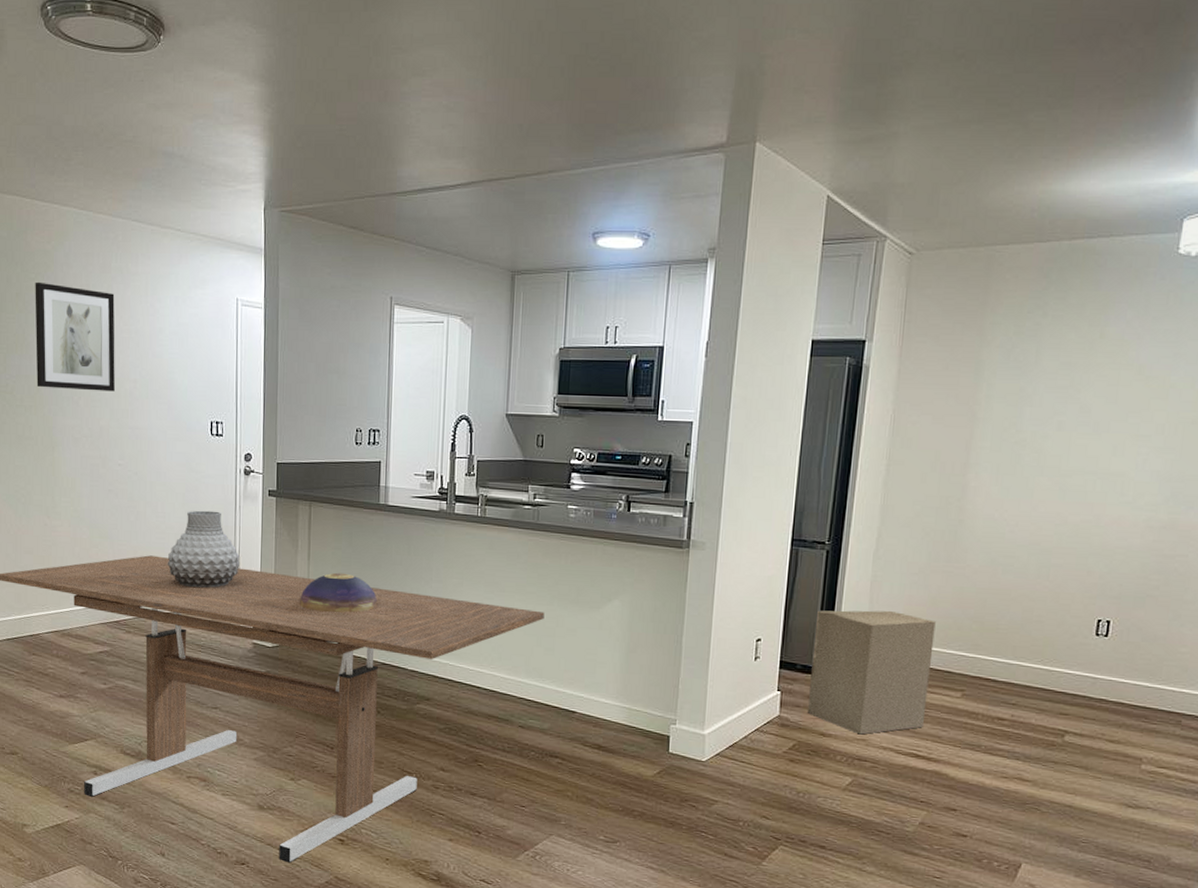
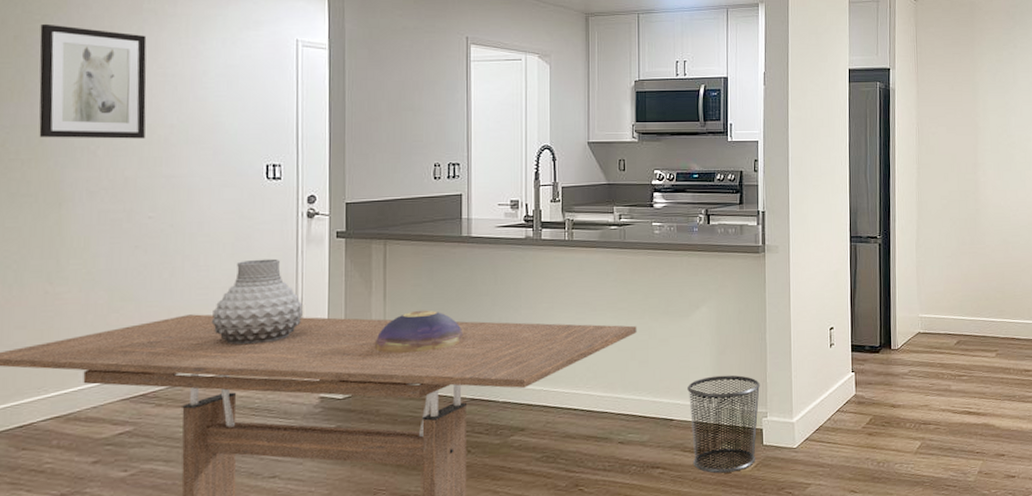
waste bin: none [592,673,672,775] -> present [687,375,761,474]
cardboard box: present [806,610,936,735] -> none [876,290,971,401]

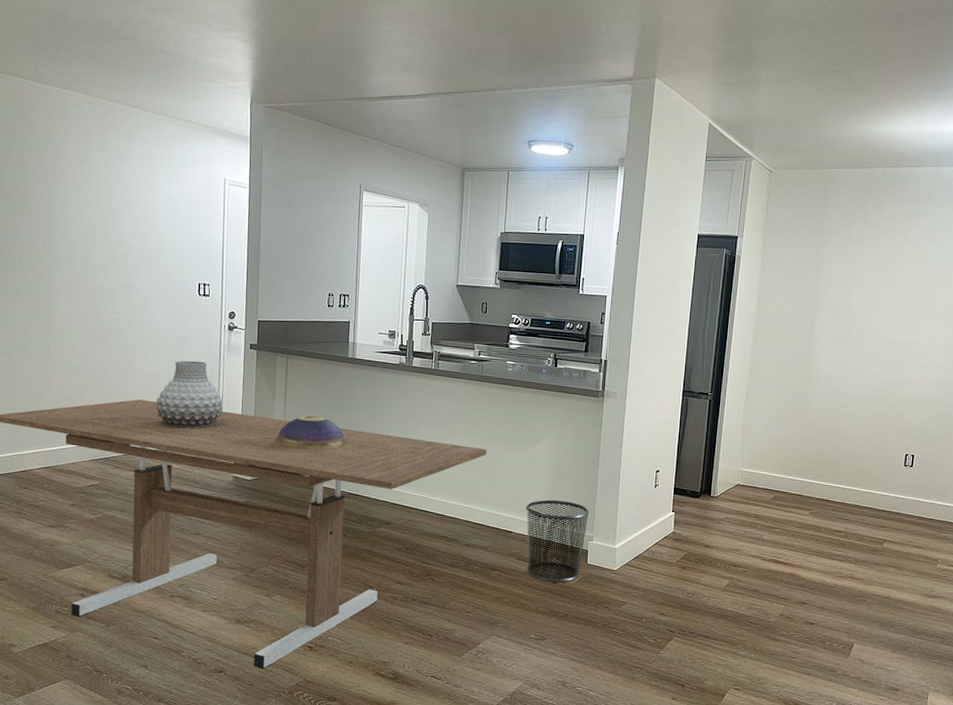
wall art: present [39,23,147,139] -> none [35,154,112,254]

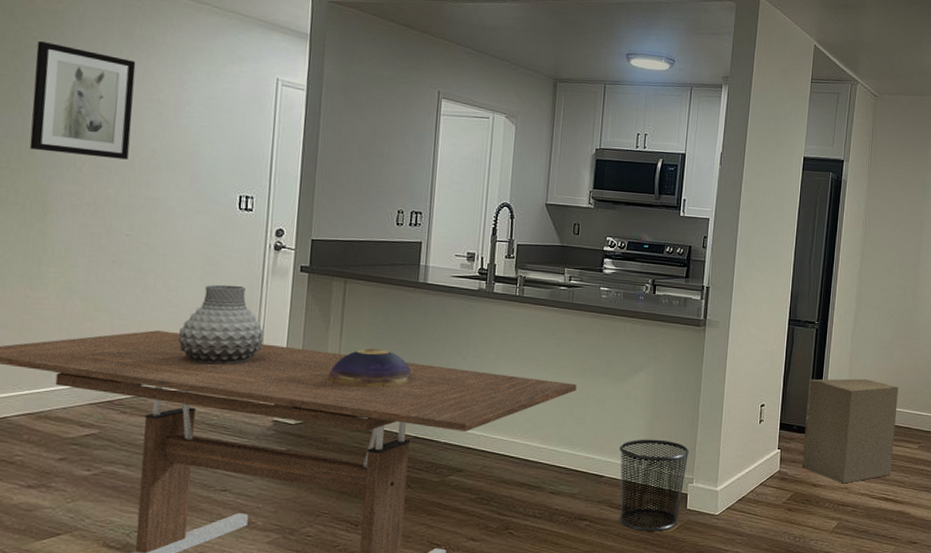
wall art: none [35,154,112,254] -> present [29,40,136,160]
cardboard box: none [694,447,790,546] -> present [801,378,899,484]

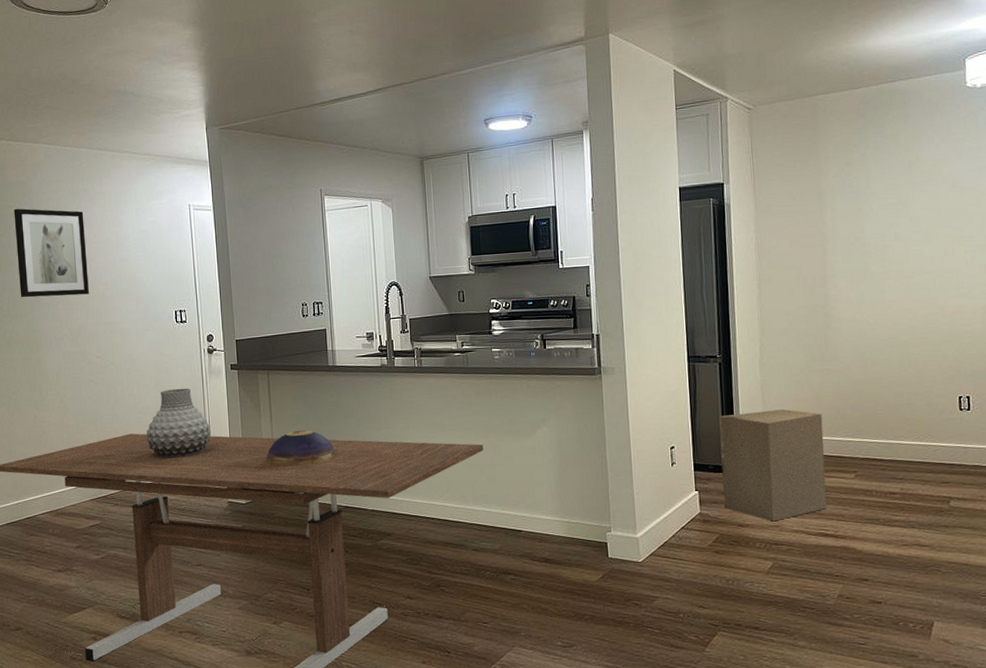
waste bin: present [619,439,690,532] -> none [533,491,603,582]

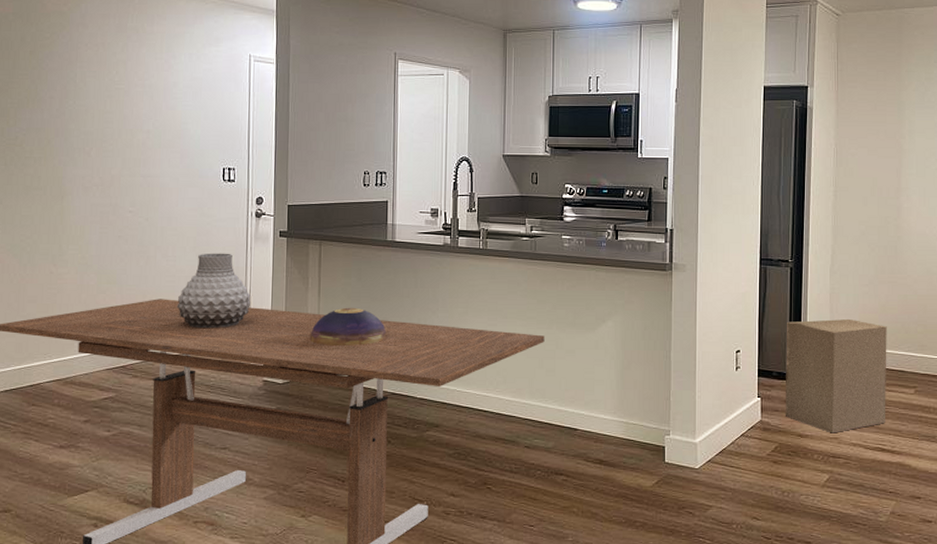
wall art: present [14,208,89,298] -> none [47,40,130,142]

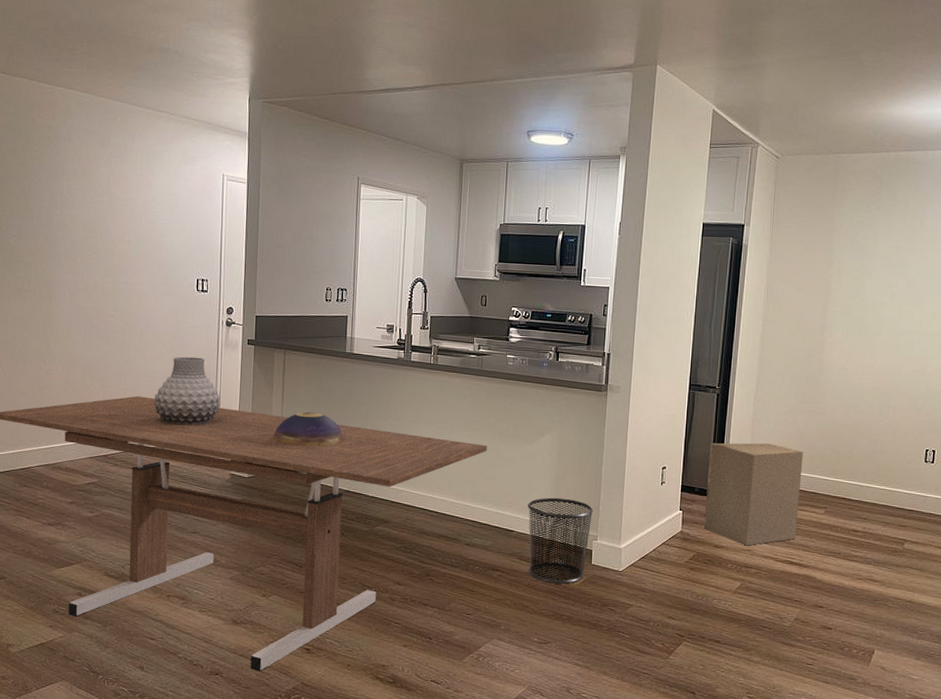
waste bin: none [592,390,664,486] -> present [528,497,594,584]

